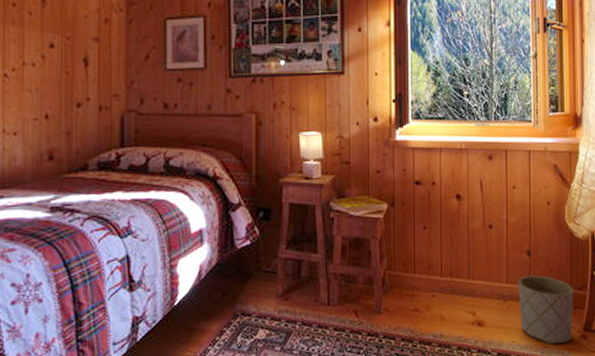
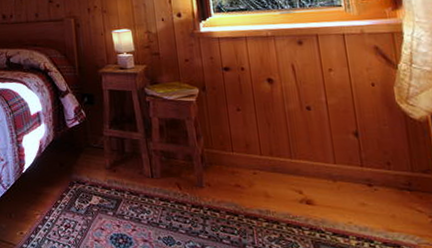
planter: present [518,275,574,345] -> none [347,156,422,228]

